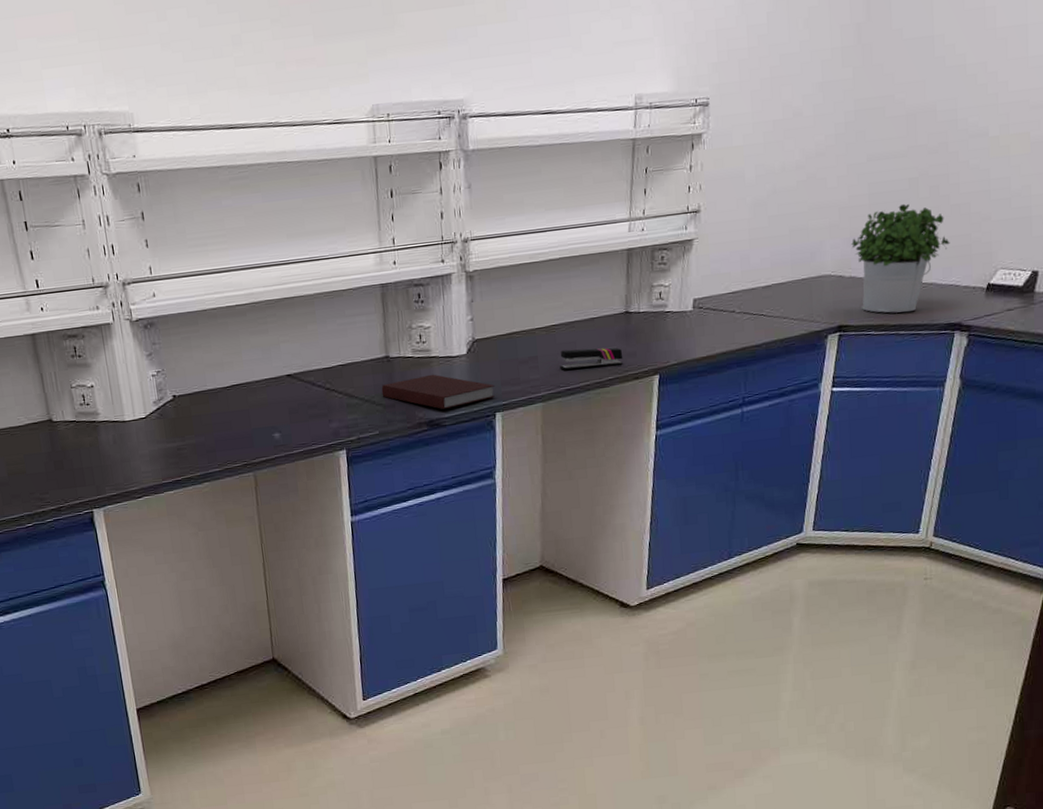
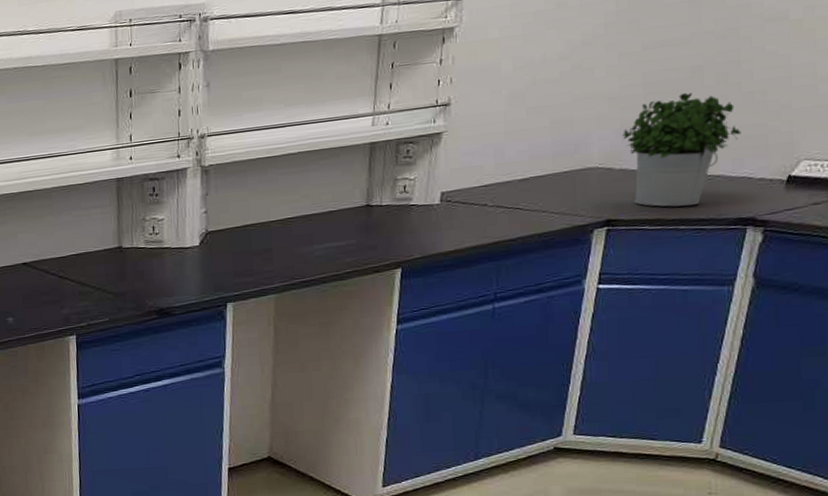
notebook: present [381,374,495,410] -> none [113,264,227,299]
stapler: present [560,347,623,370] -> none [295,240,363,262]

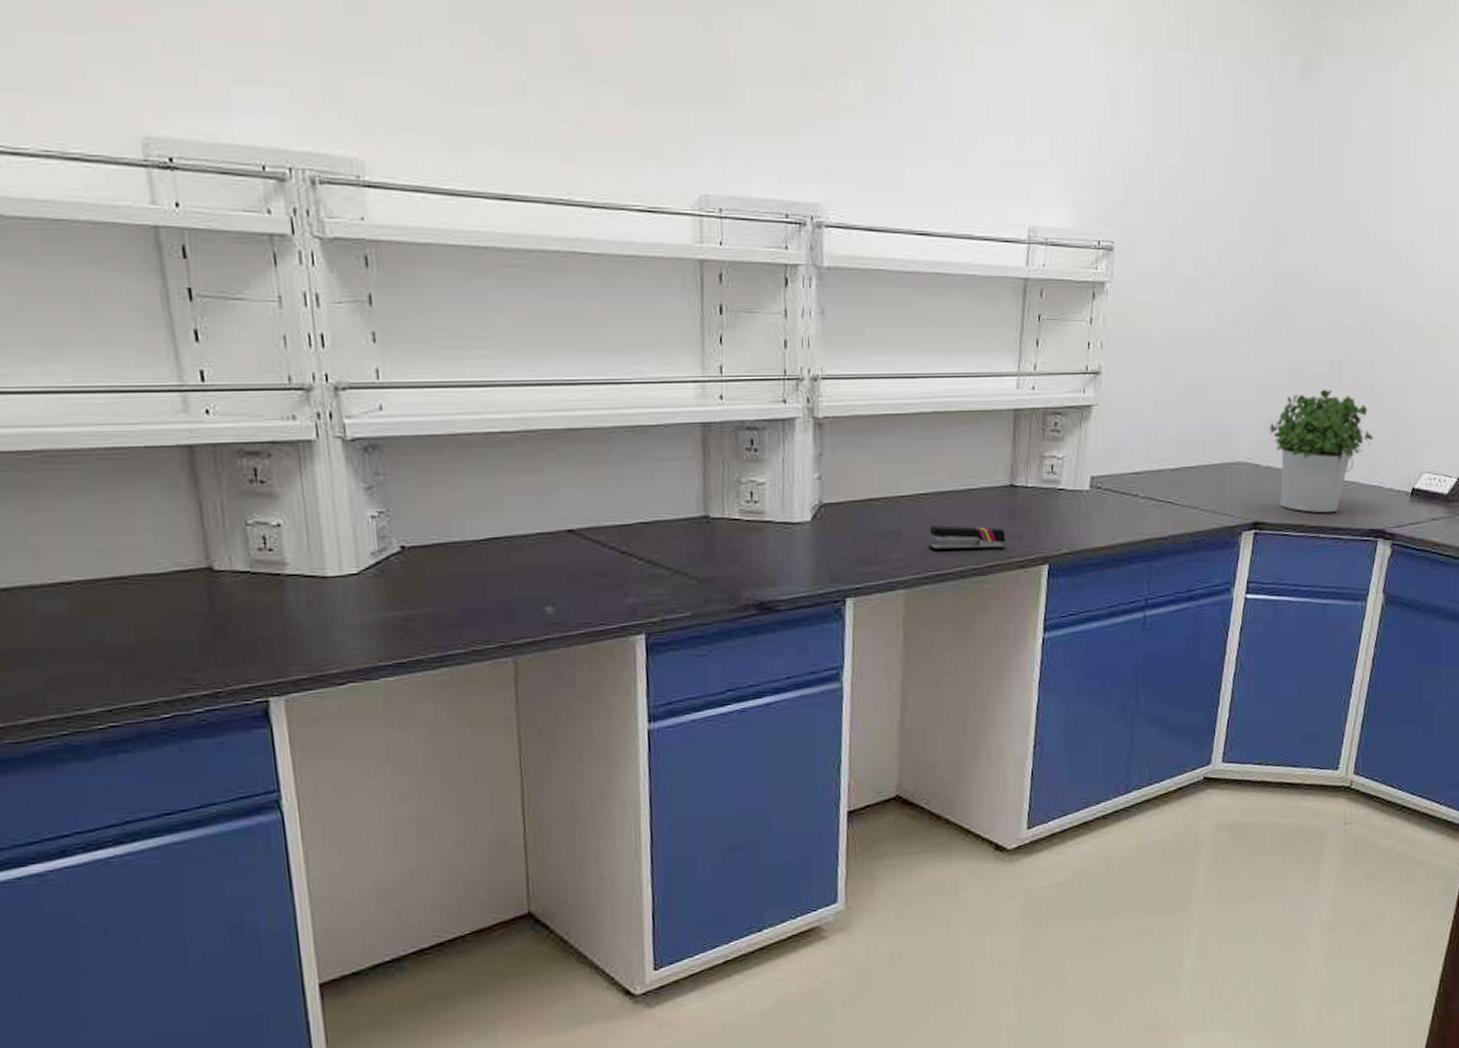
stapler: none [295,240,363,262] -> present [928,525,1006,551]

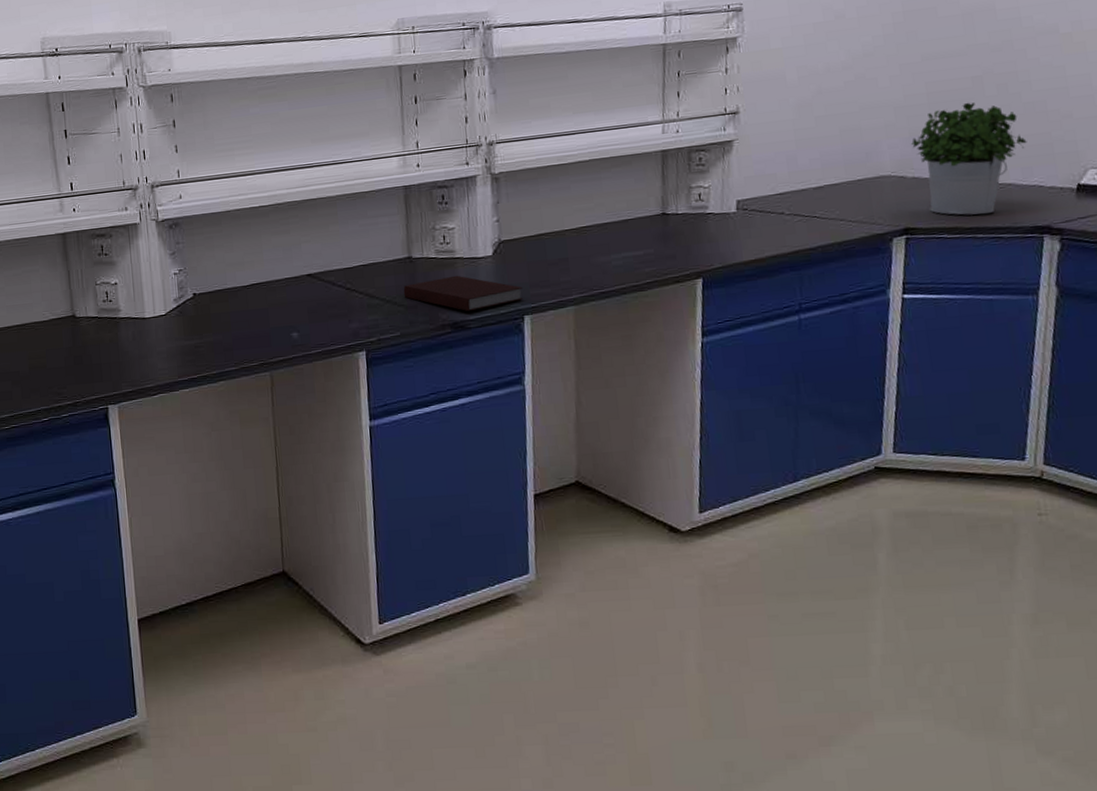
notebook: none [696,543,846,590] -> present [403,275,523,312]
stapler: present [928,525,1006,551] -> none [592,250,662,273]

